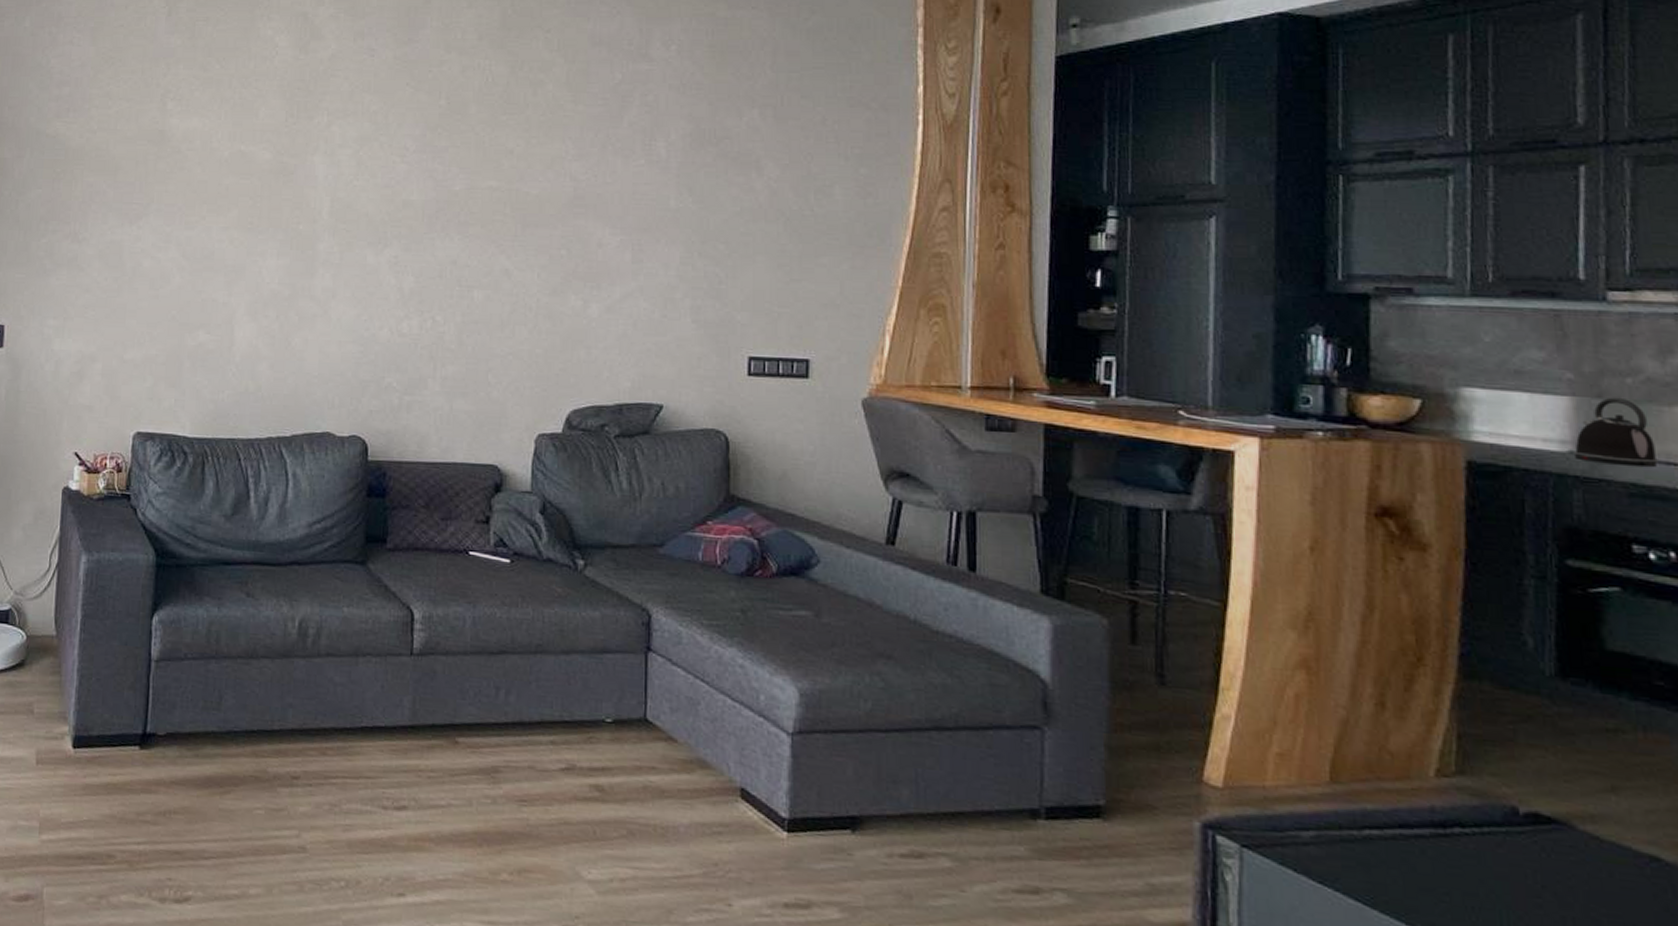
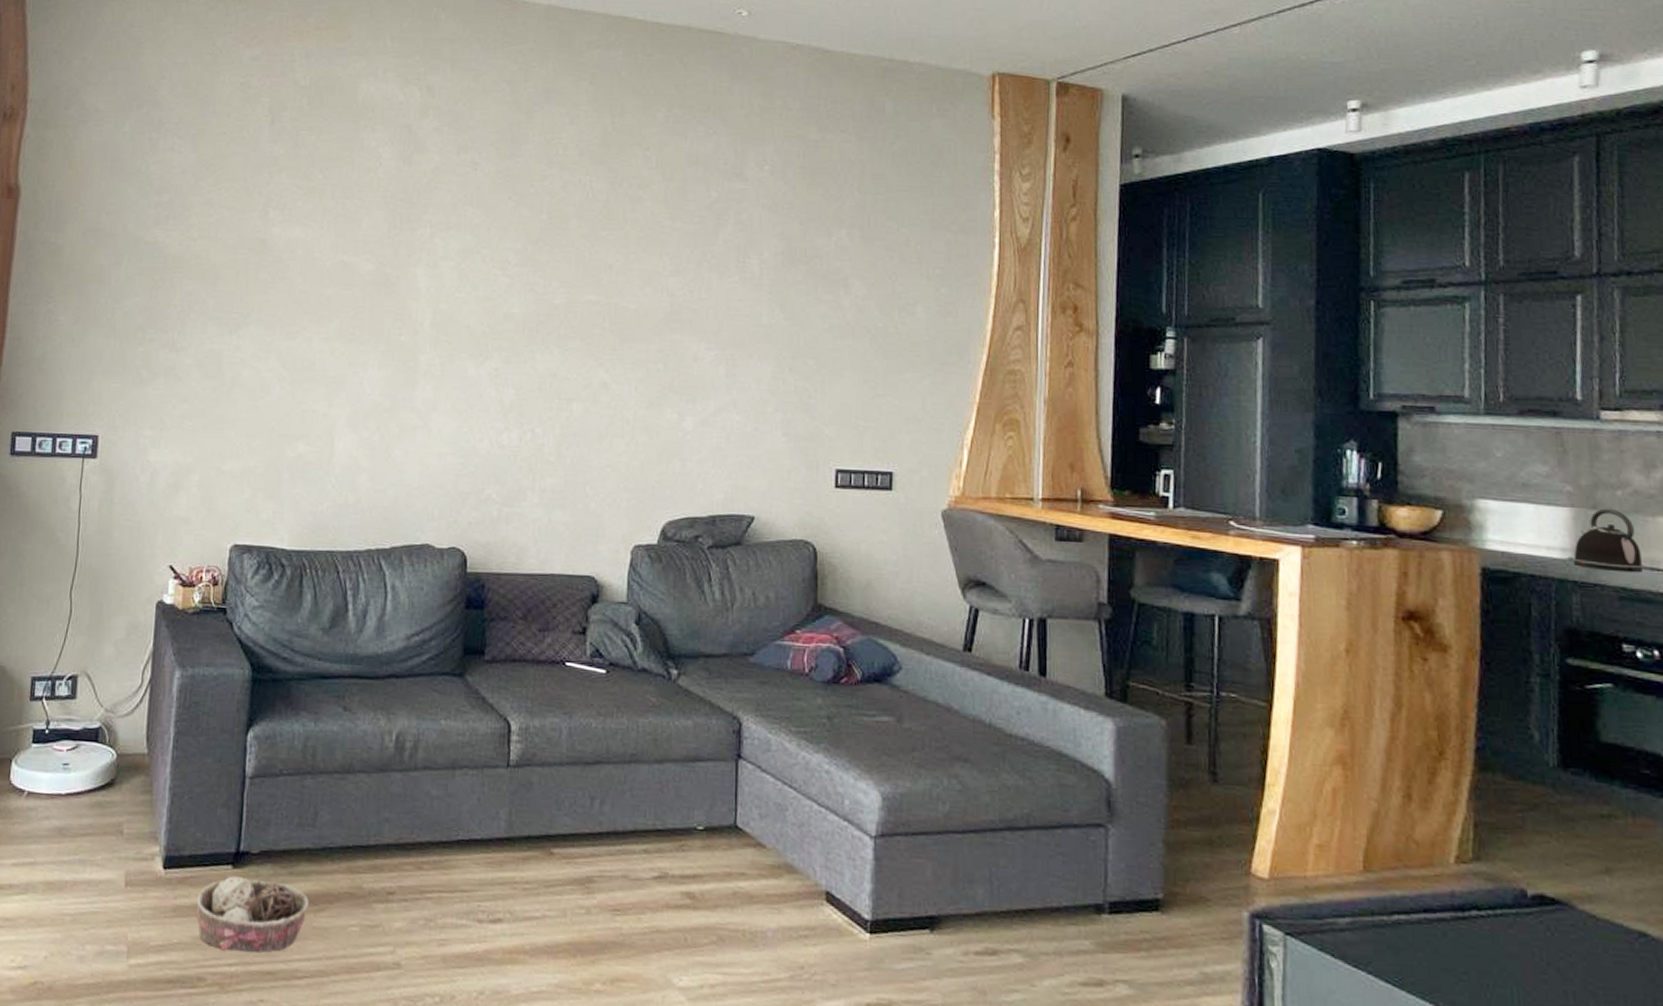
decorative basket: none [104,756,214,833] -> present [195,875,309,953]

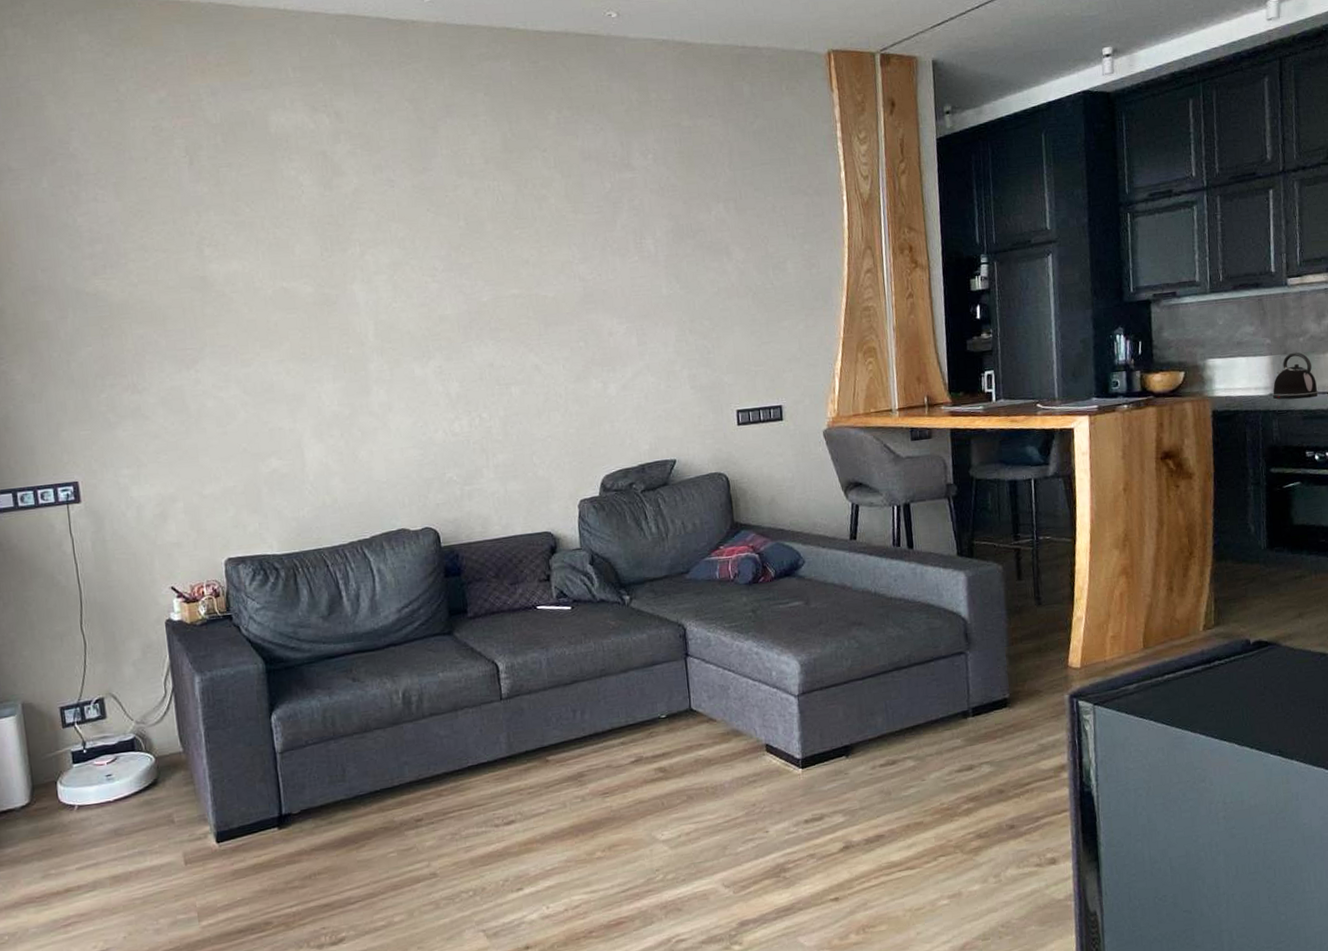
decorative basket: present [195,875,309,953] -> none [251,832,351,897]

